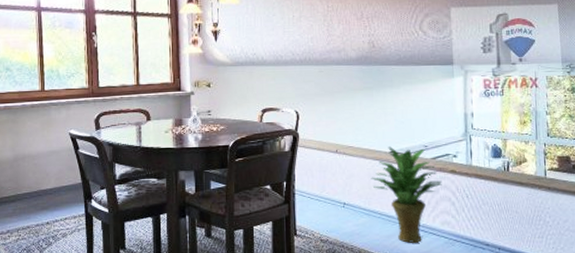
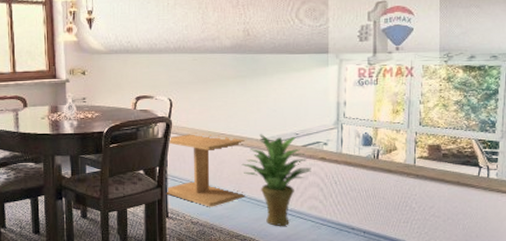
side table: none [294,145,376,224] -> present [166,133,245,207]

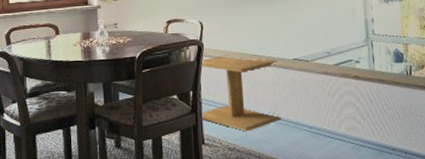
potted plant: present [241,134,311,226] -> none [275,54,346,149]

